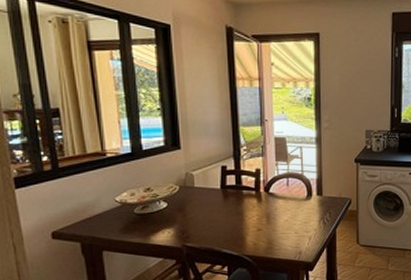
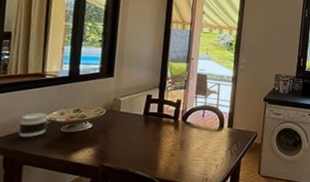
jar: none [89,195,119,223] -> present [18,112,48,138]

